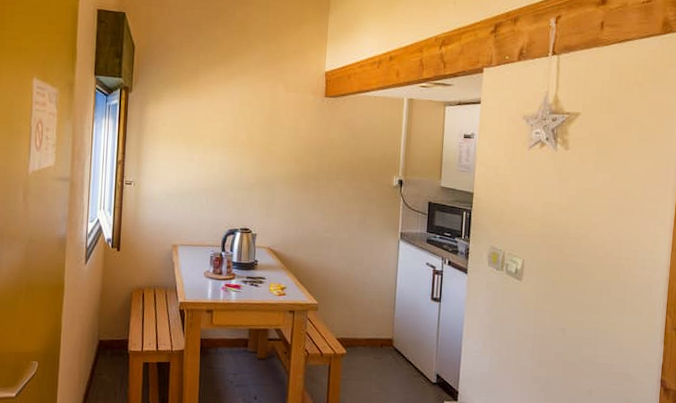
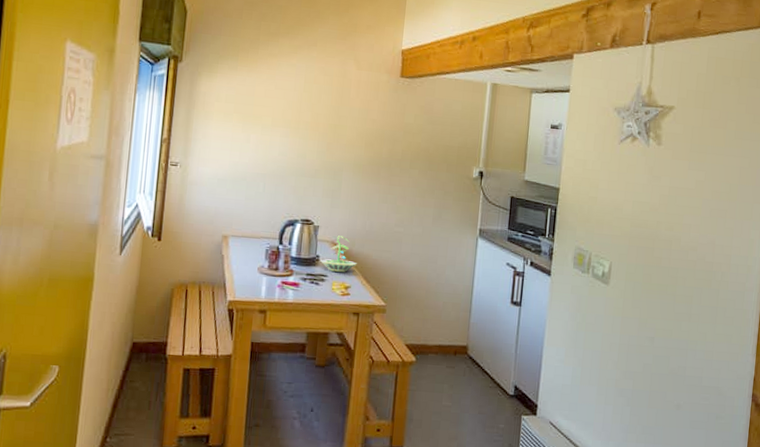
terrarium: none [259,242,291,275] -> present [320,236,357,272]

